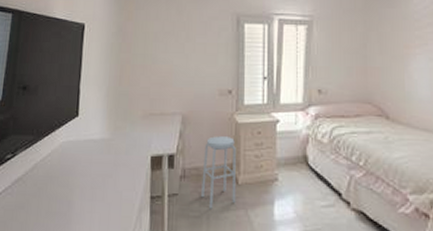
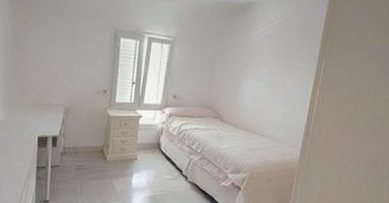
stool: present [201,136,237,209] -> none [77,124,107,178]

